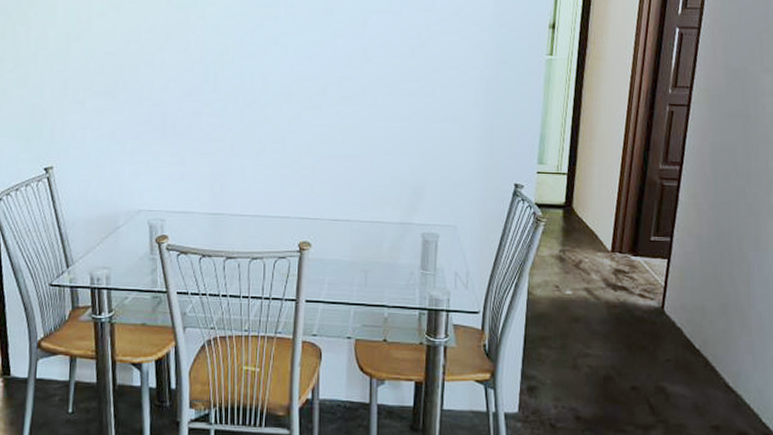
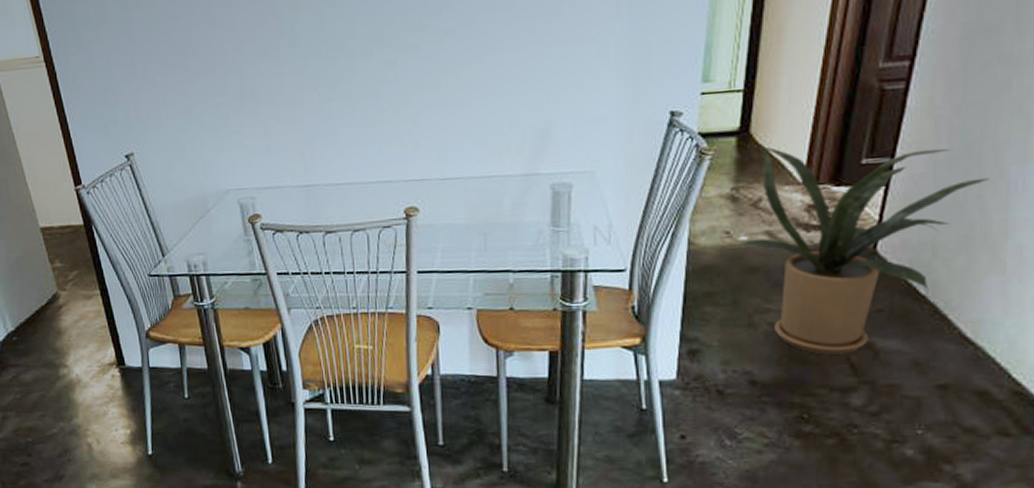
house plant: none [564,218,737,396] -> present [737,145,990,355]

